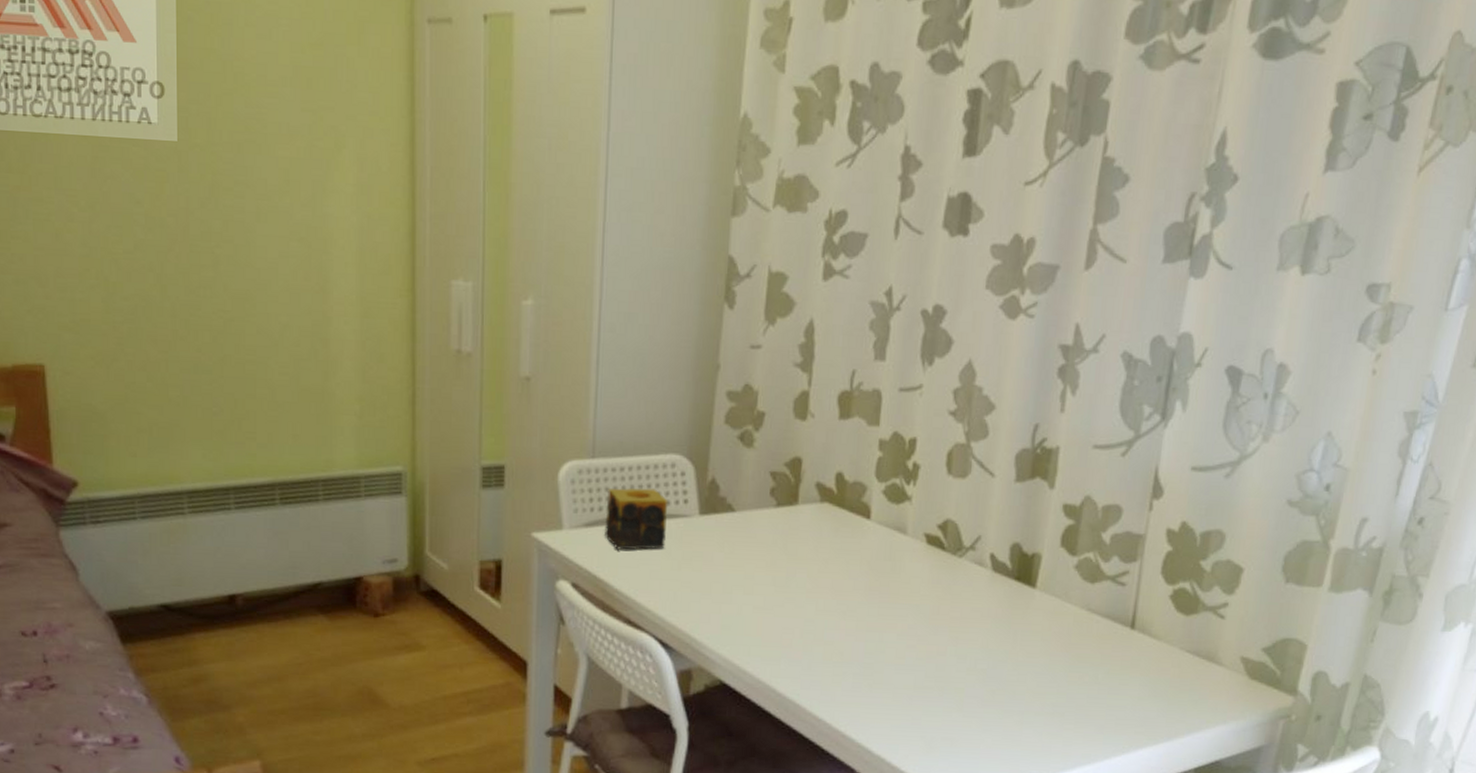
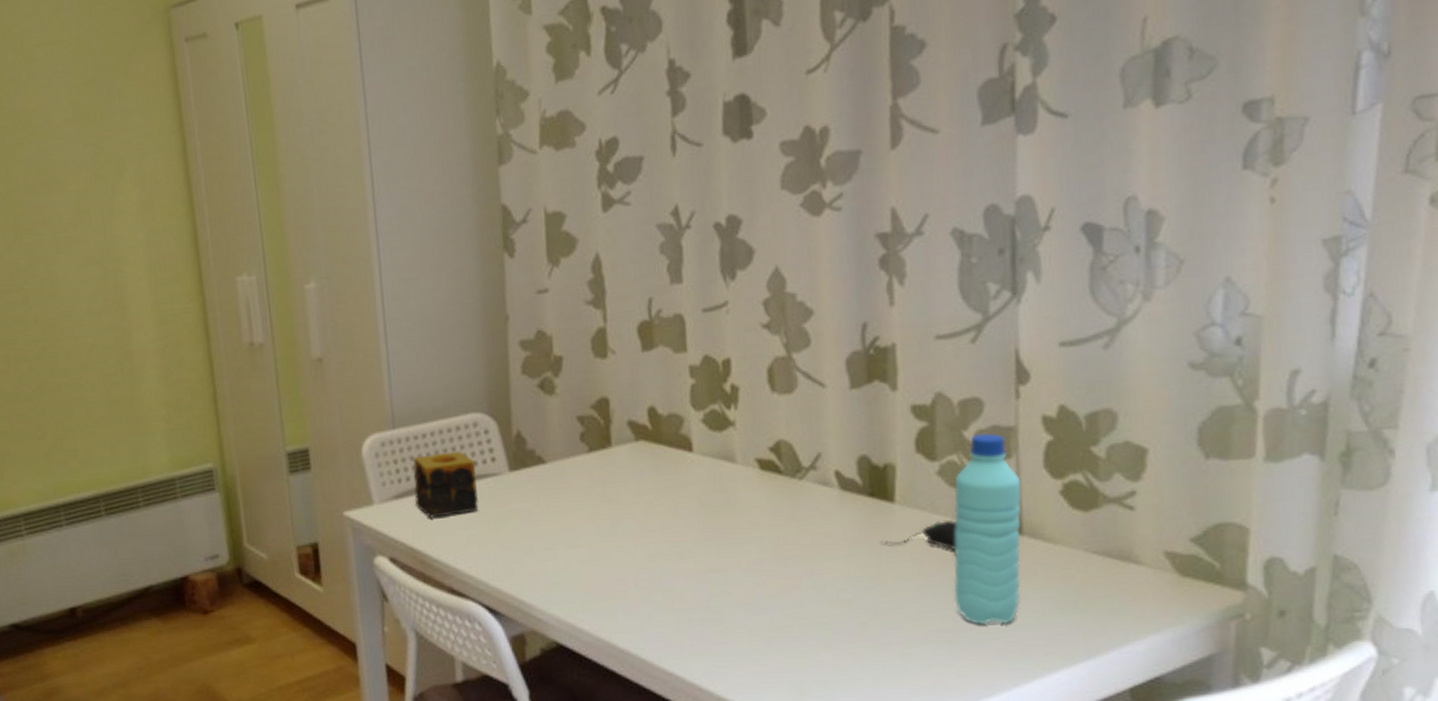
computer mouse: none [1018,608,1084,635] -> present [880,519,958,550]
water bottle: none [1070,537,1141,704] -> present [953,433,1022,625]

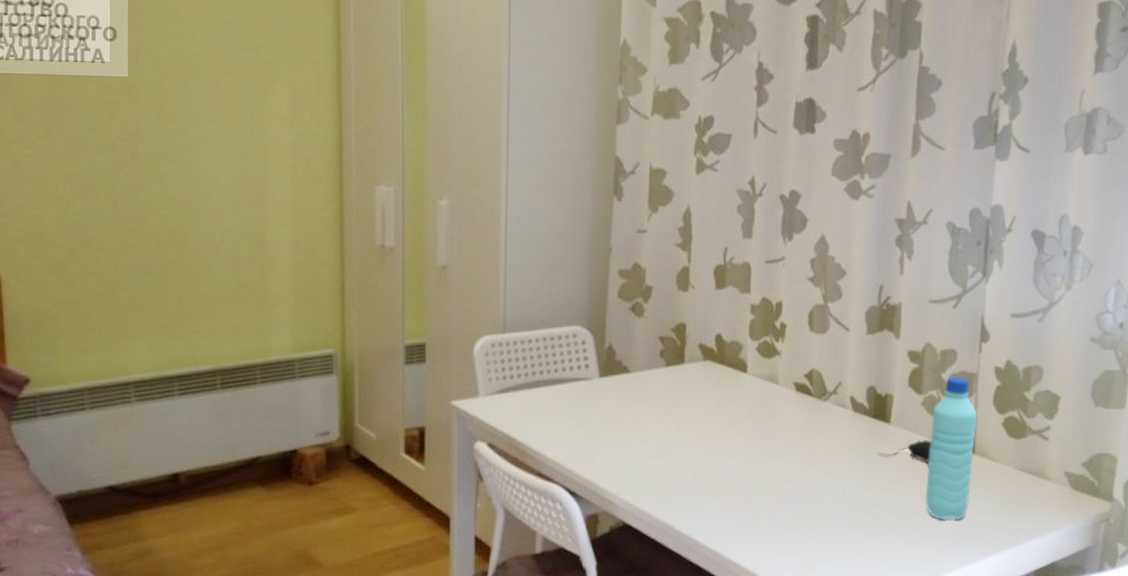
candle: present [413,451,479,518] -> none [516,357,572,412]

